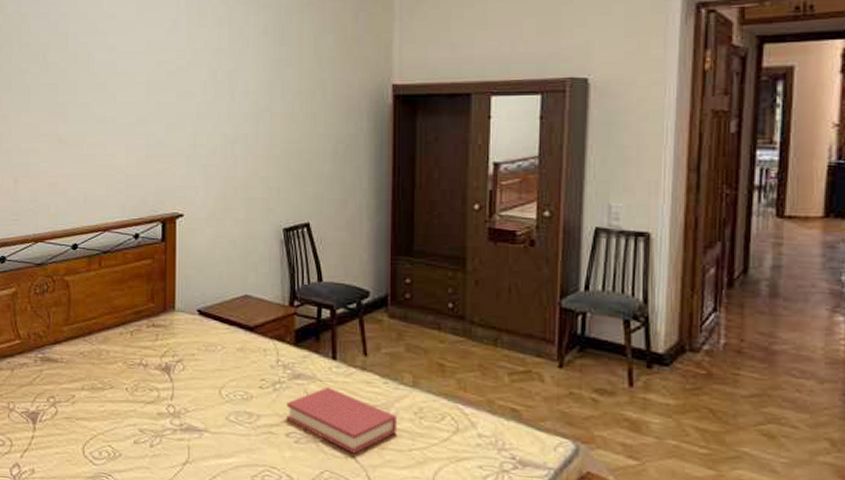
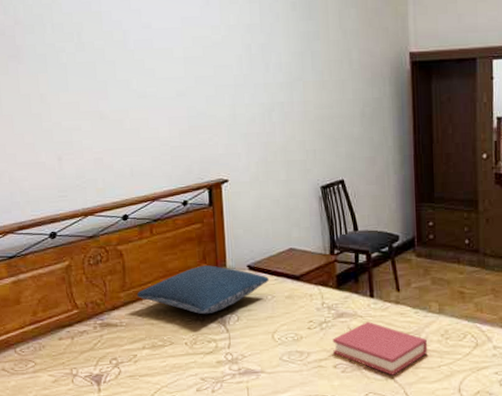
pillow: none [79,305,221,360] -> present [136,265,270,315]

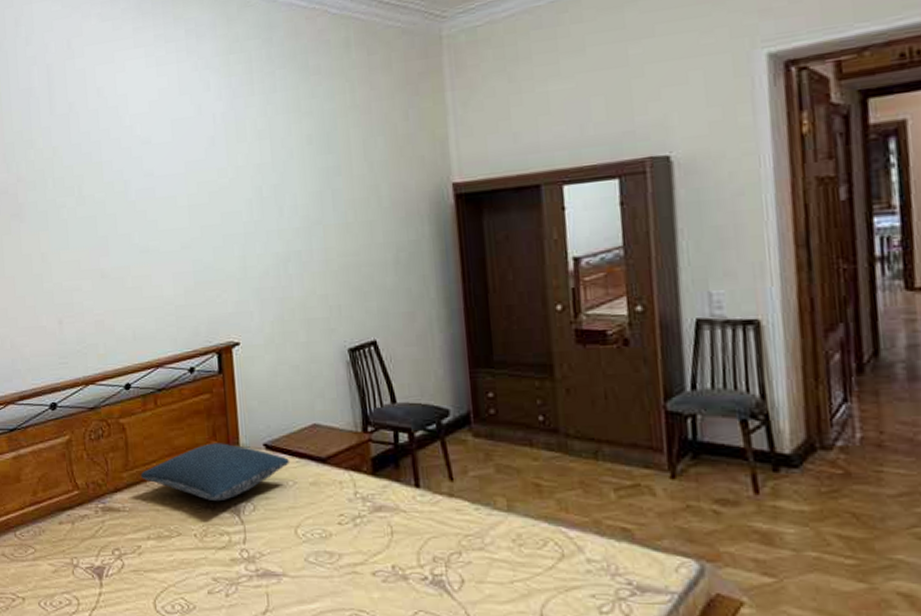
hardback book: present [332,322,428,375] -> none [369,519,495,590]

